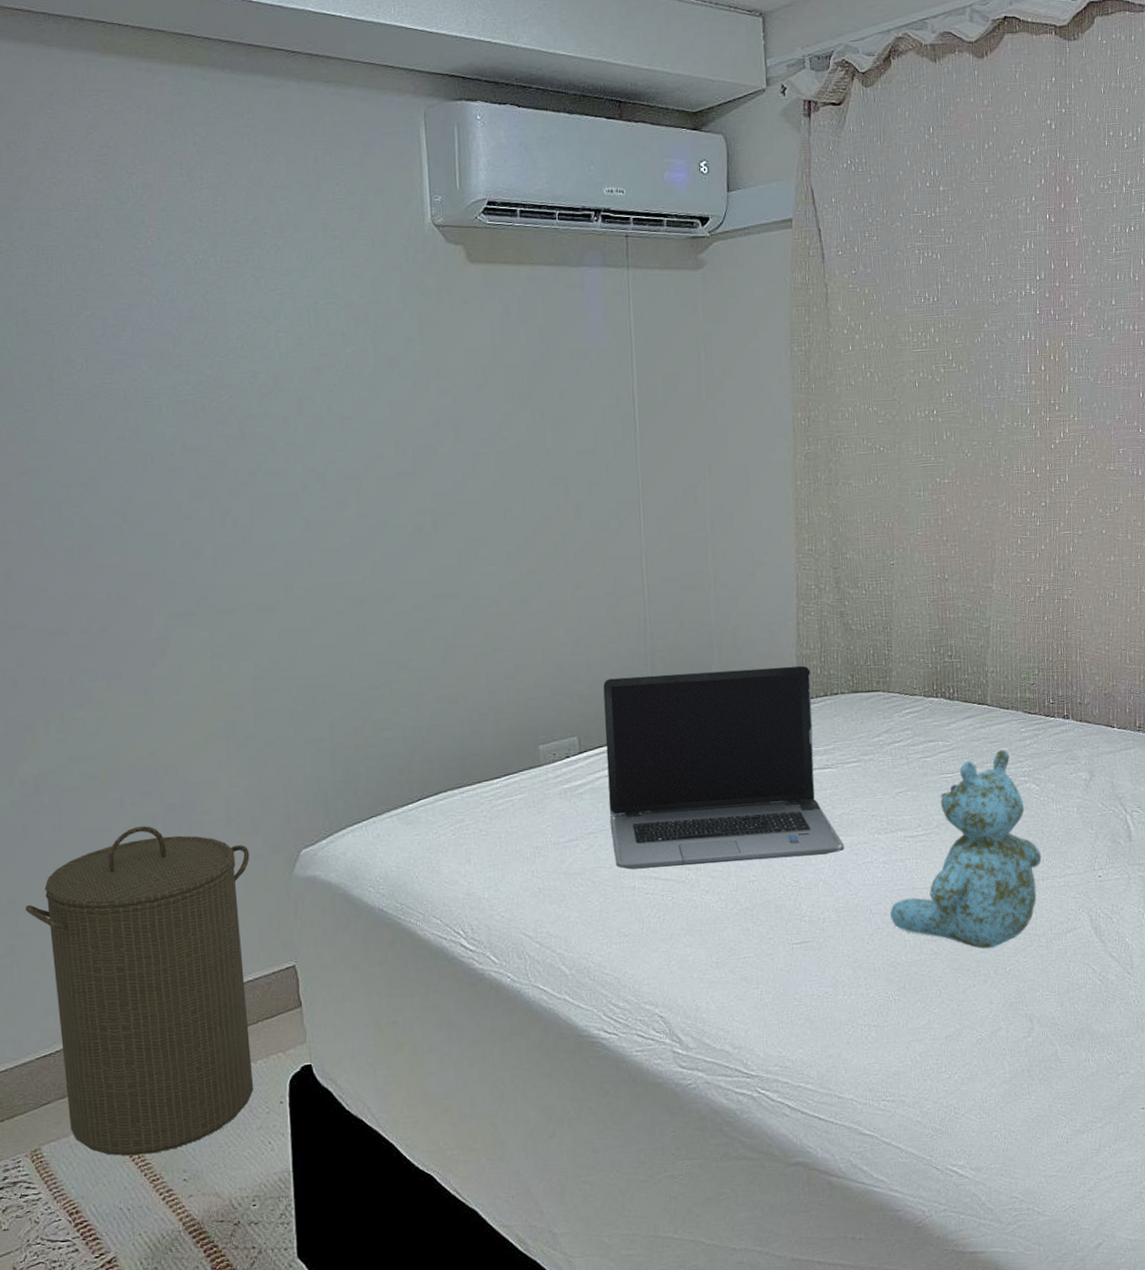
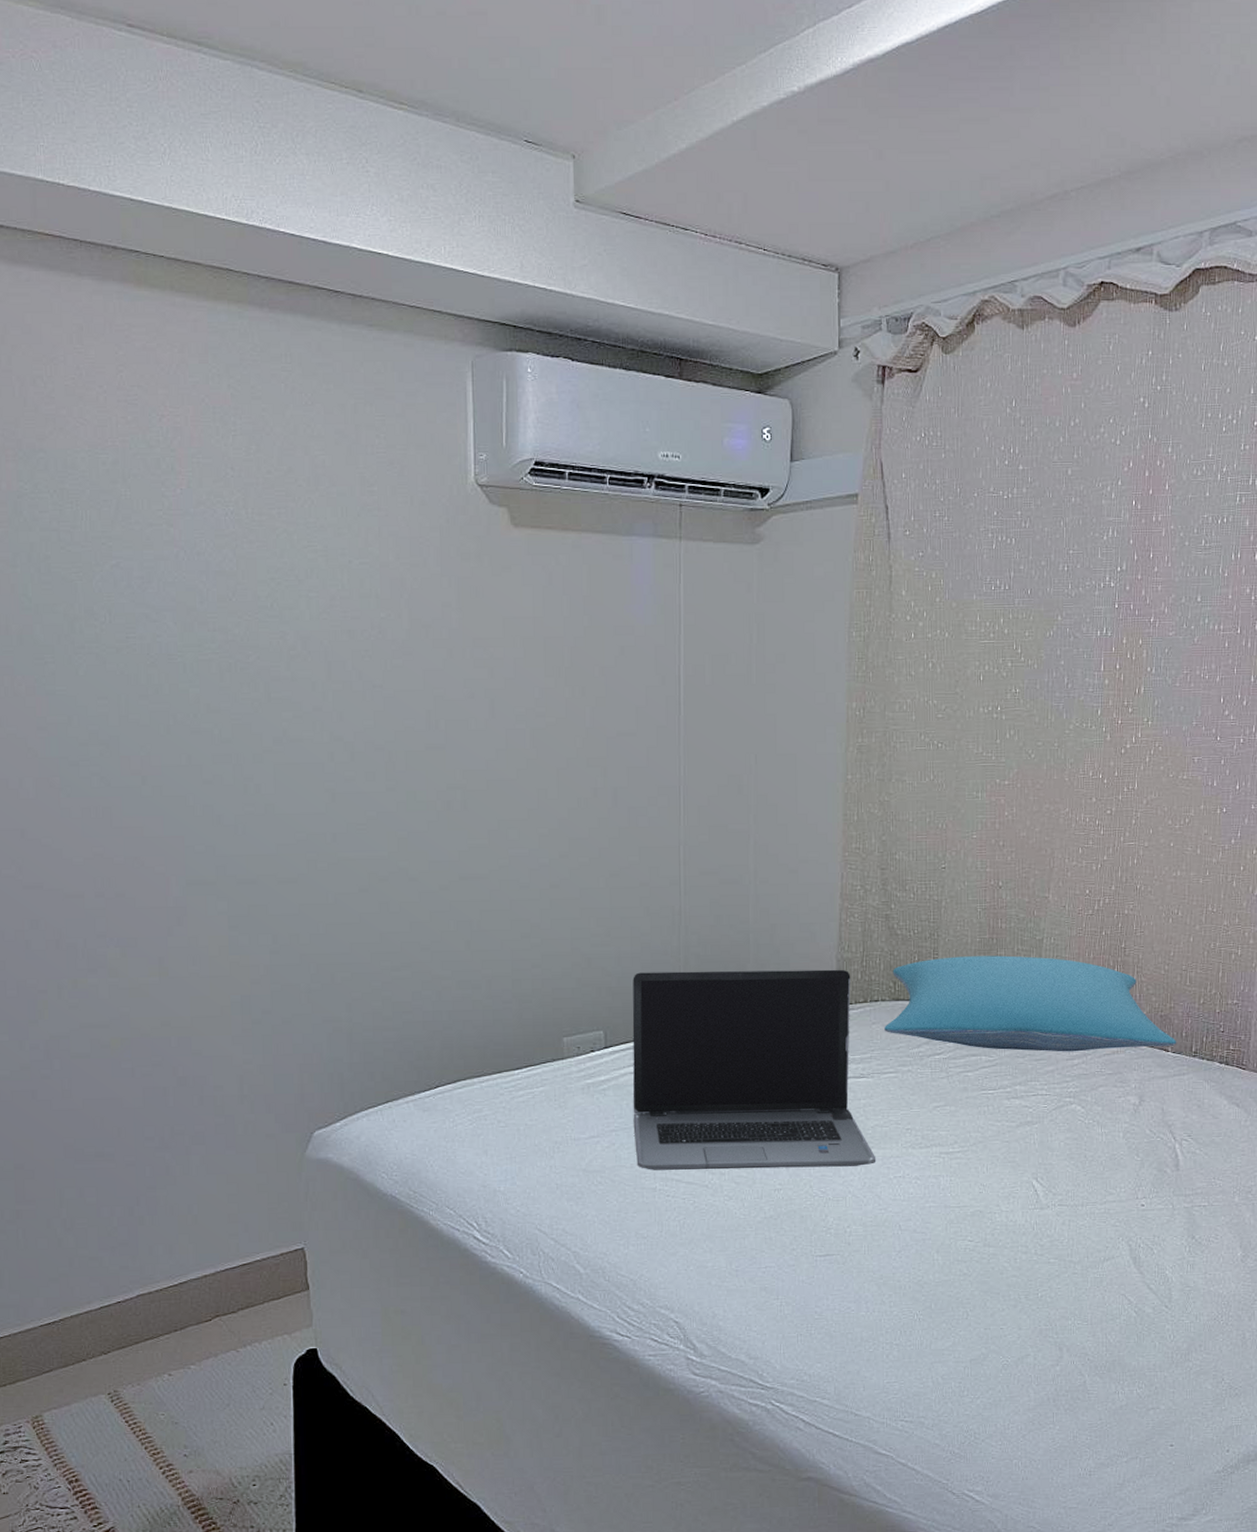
laundry hamper: present [25,826,253,1156] -> none [32,1098,262,1428]
pillow: none [845,644,1122,735] -> present [885,955,1177,1052]
stuffed bear: present [890,749,1042,949] -> none [919,1067,1083,1273]

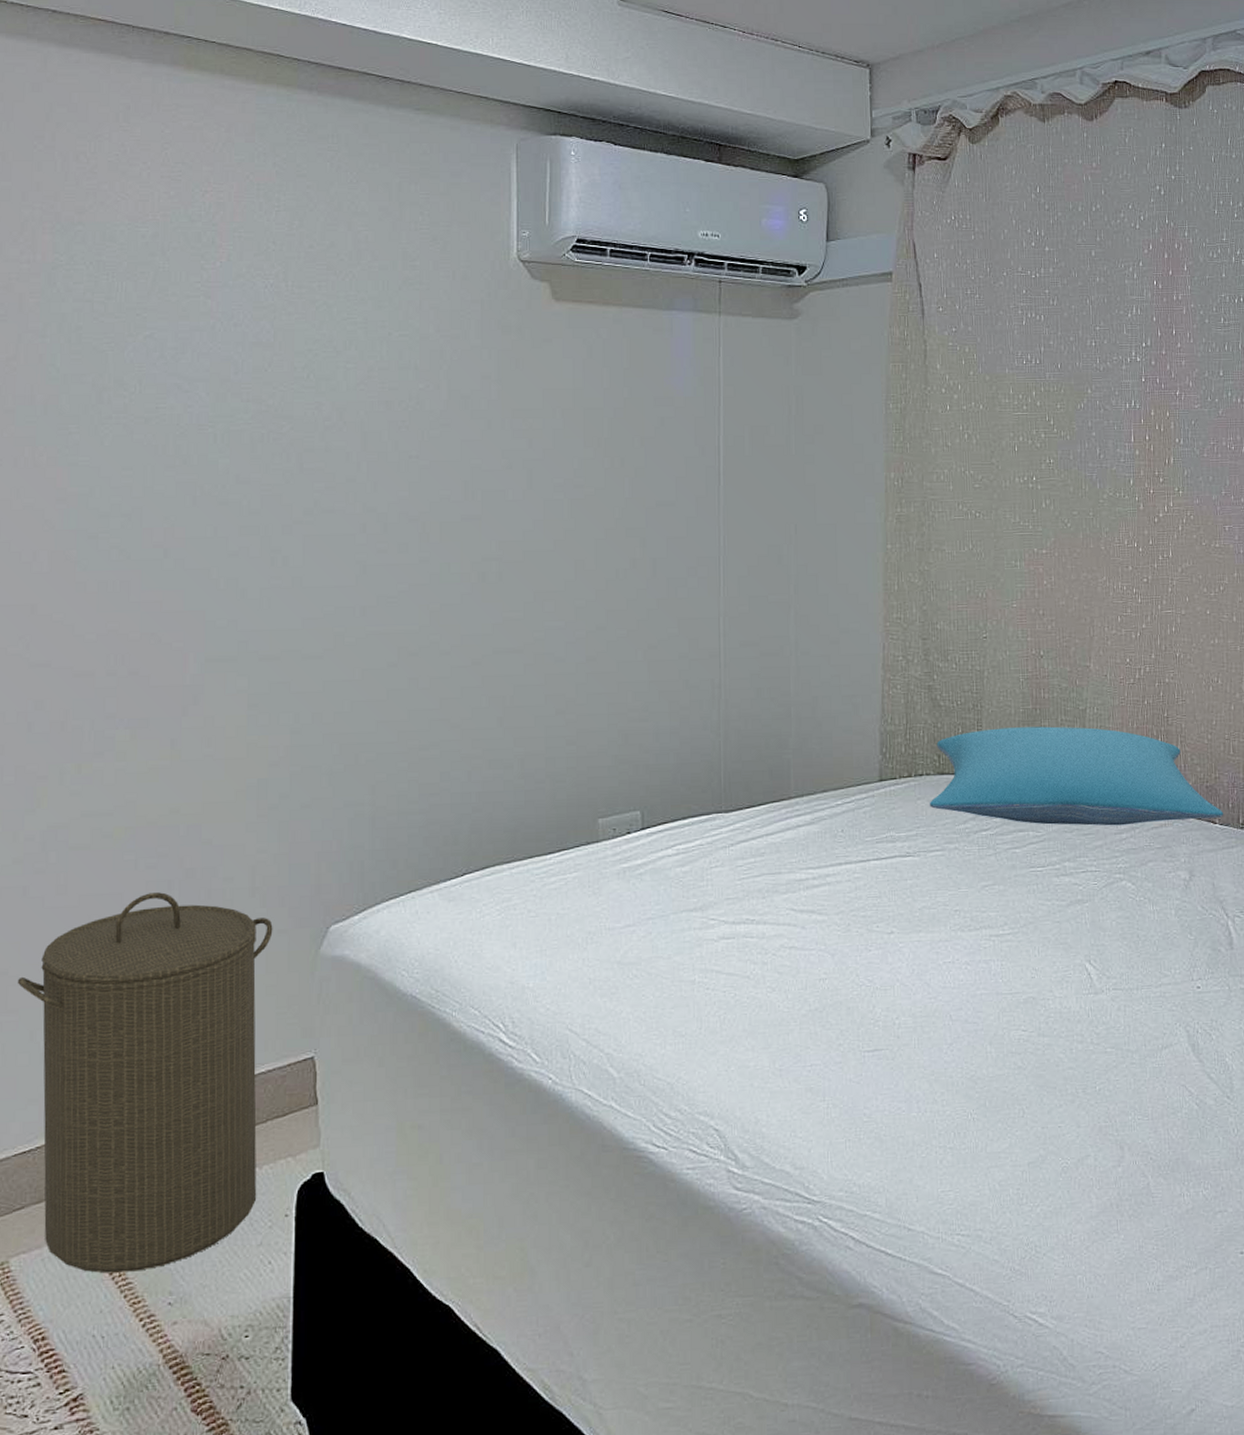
laundry hamper: none [32,1098,262,1428] -> present [17,892,273,1274]
laptop computer: present [632,969,876,1170] -> none [670,742,925,961]

